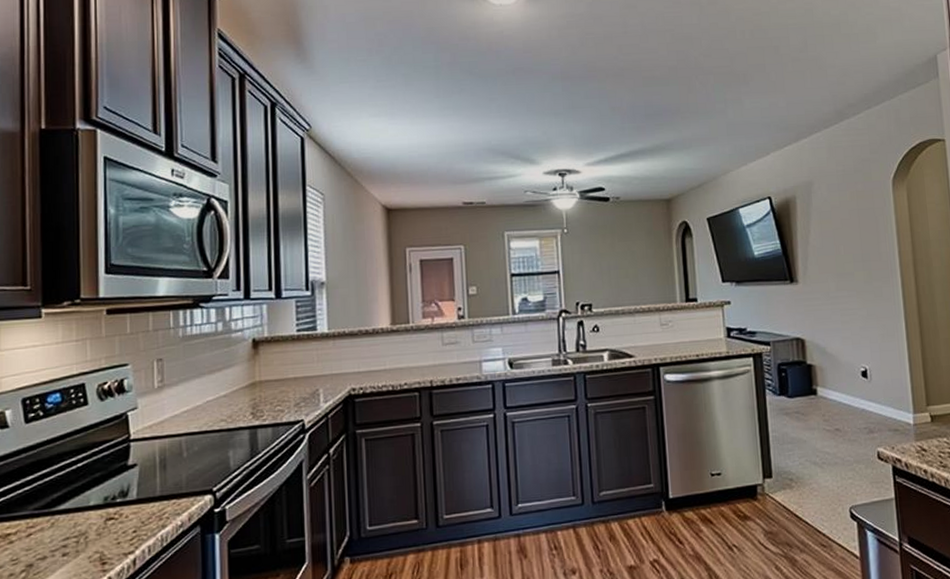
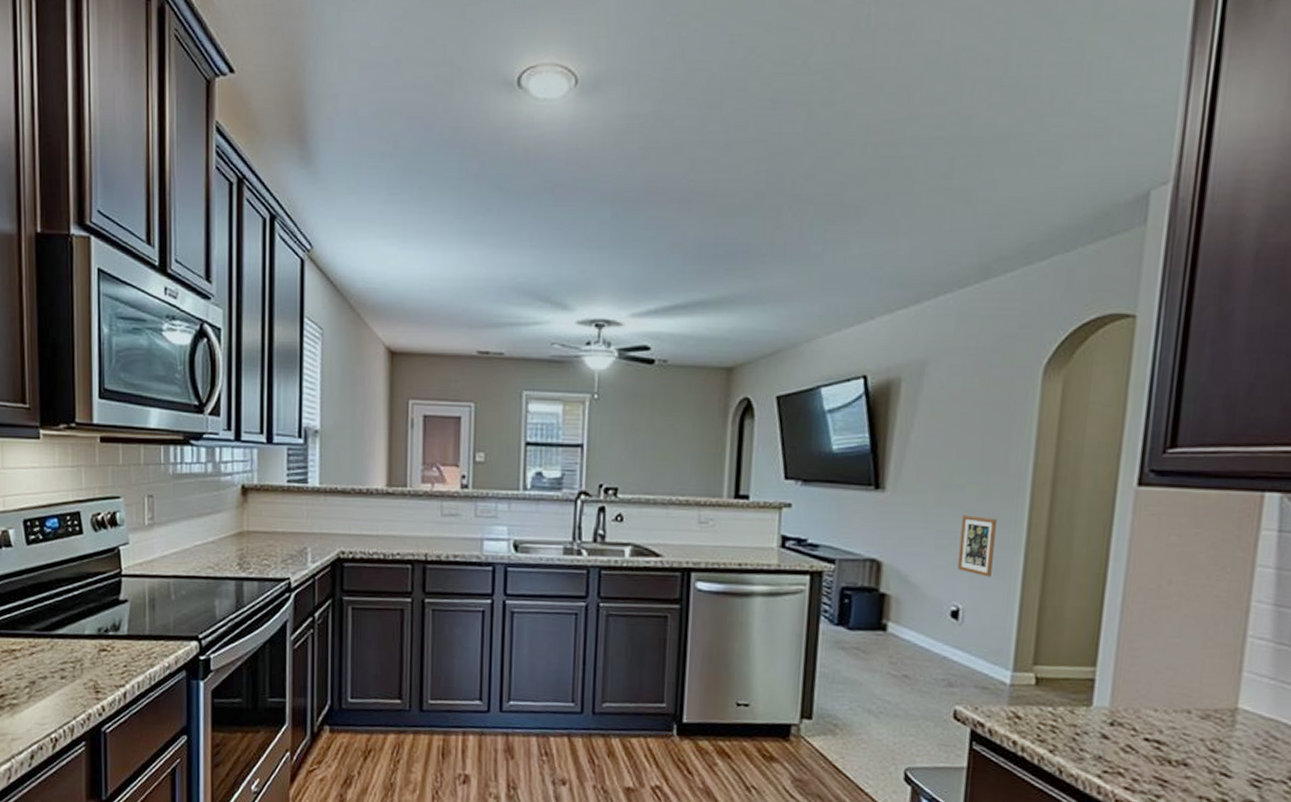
picture frame: none [856,295,885,342] -> present [957,515,997,578]

